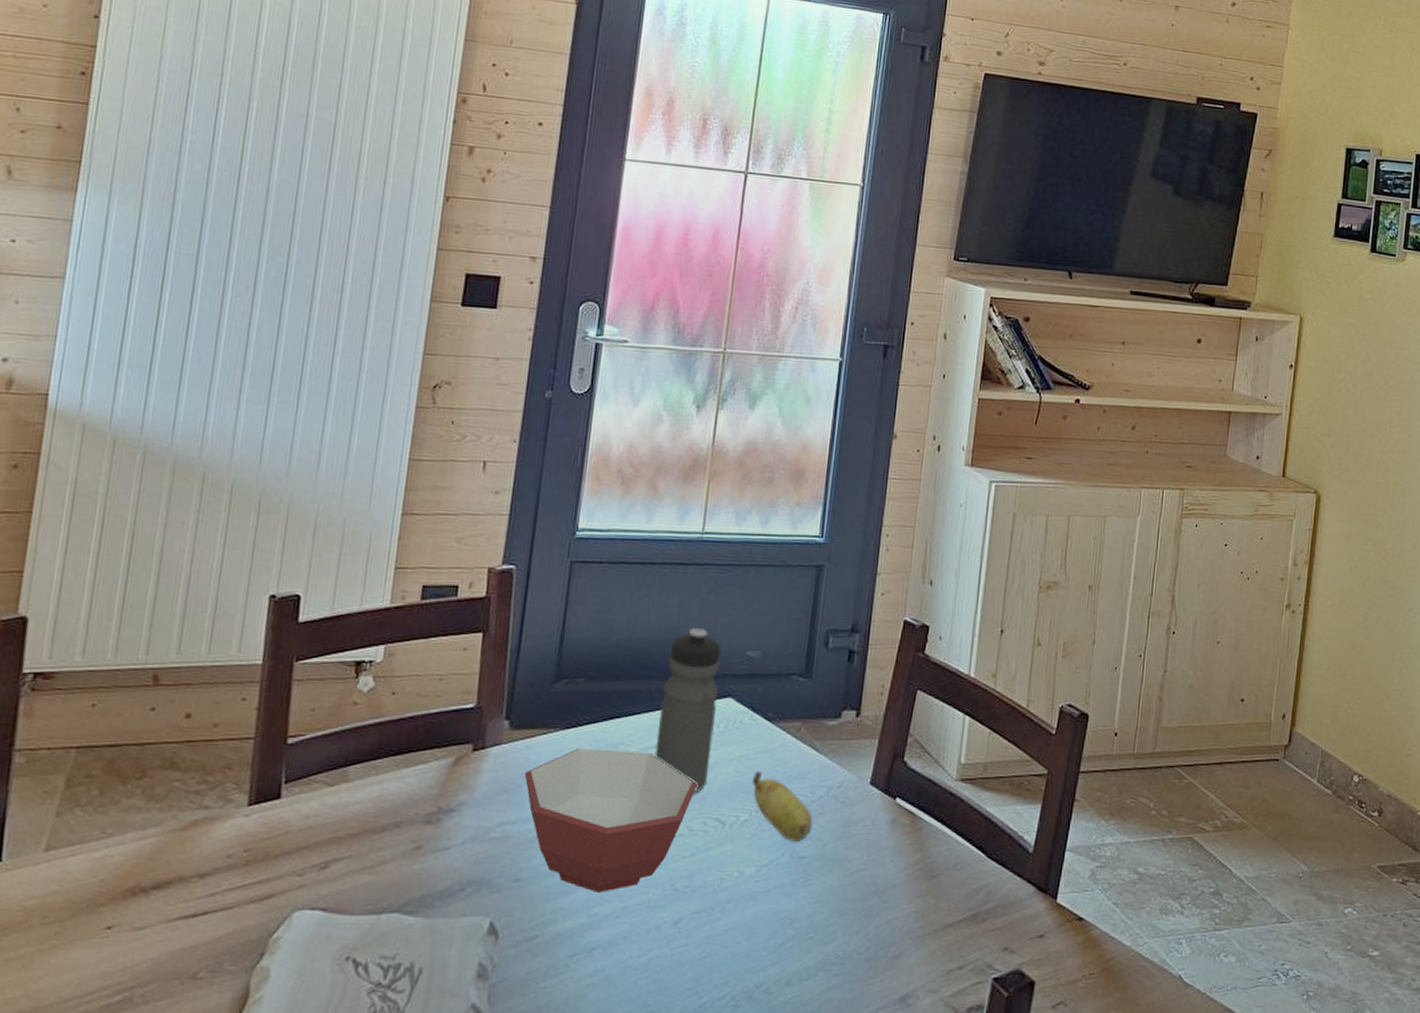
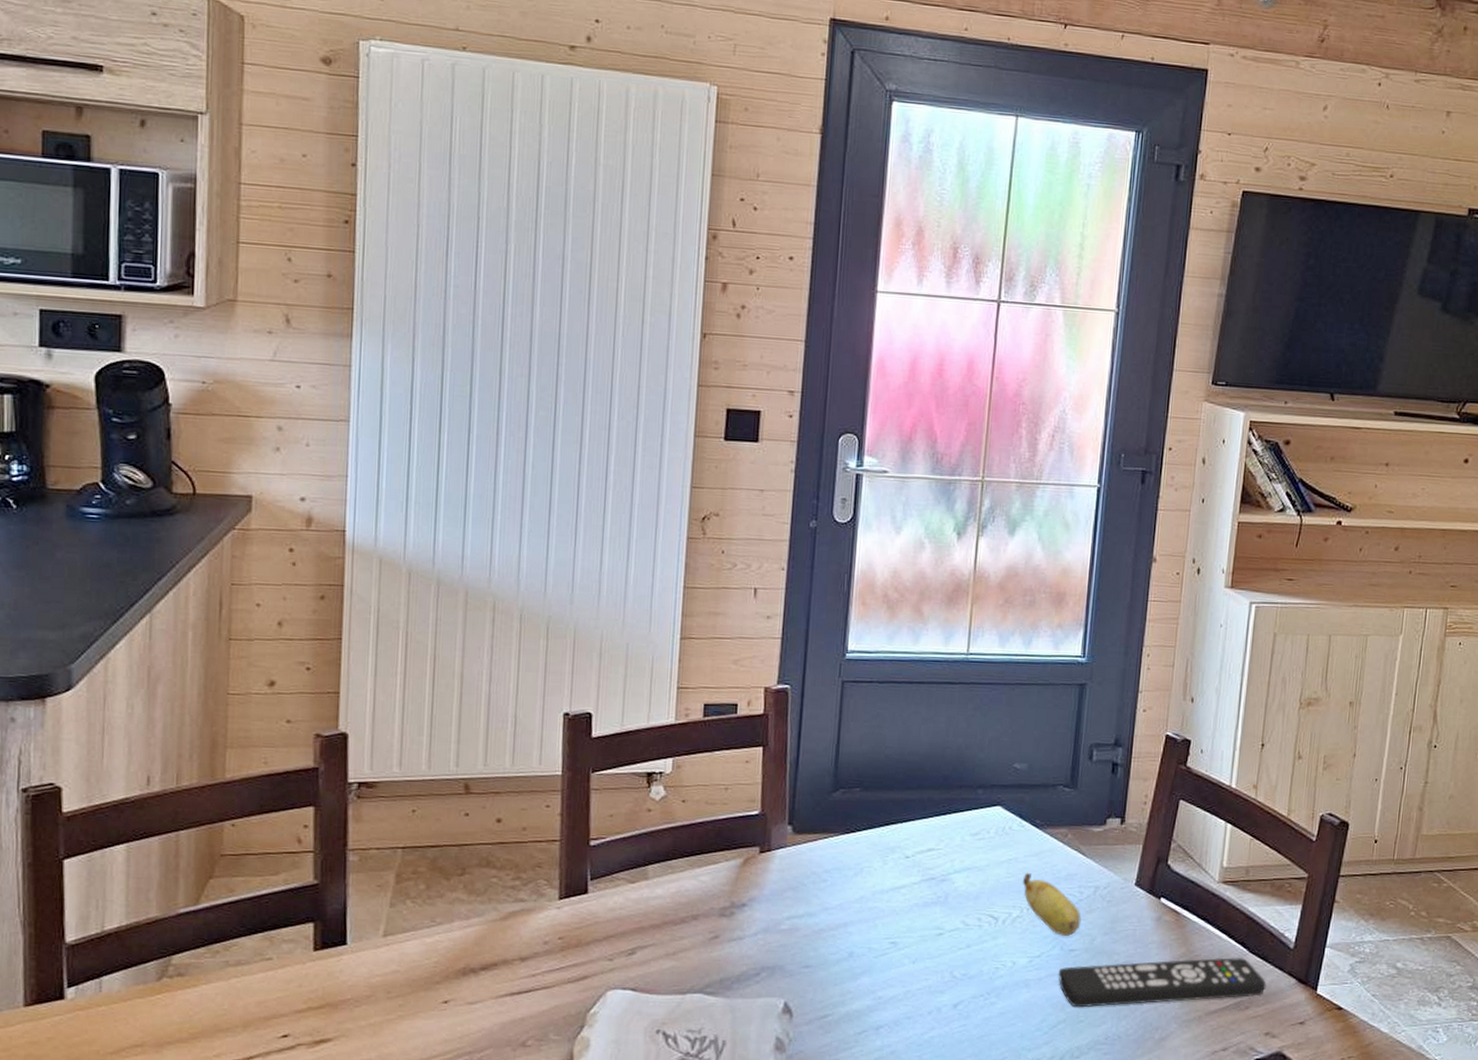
bowl: present [524,748,698,892] -> none [809,851,972,978]
water bottle: present [654,627,721,793] -> none [929,742,989,892]
remote control: none [787,863,1005,923] -> present [1058,957,1267,1008]

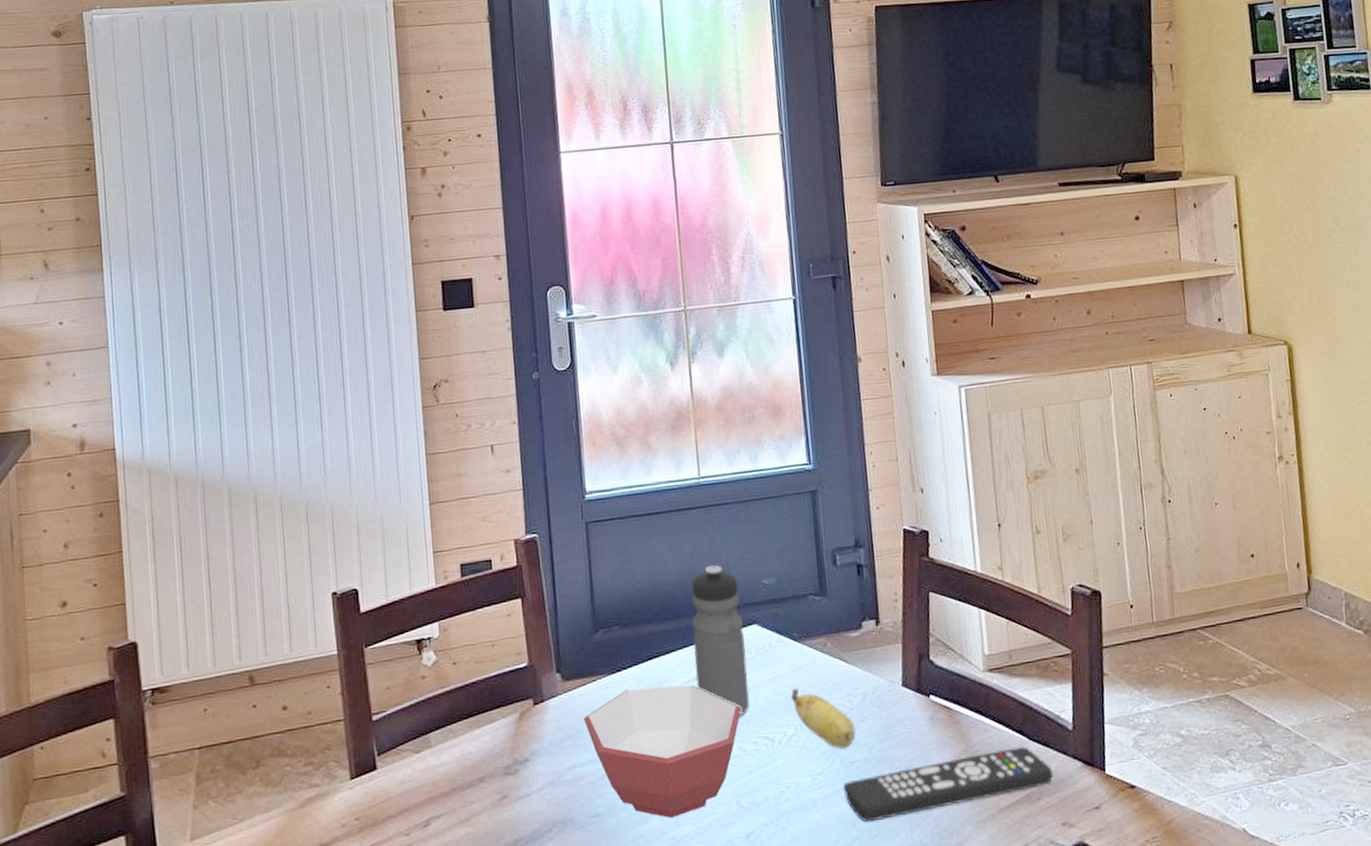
bowl: none [809,851,972,978] -> present [584,685,742,818]
water bottle: none [929,742,989,892] -> present [692,564,749,716]

